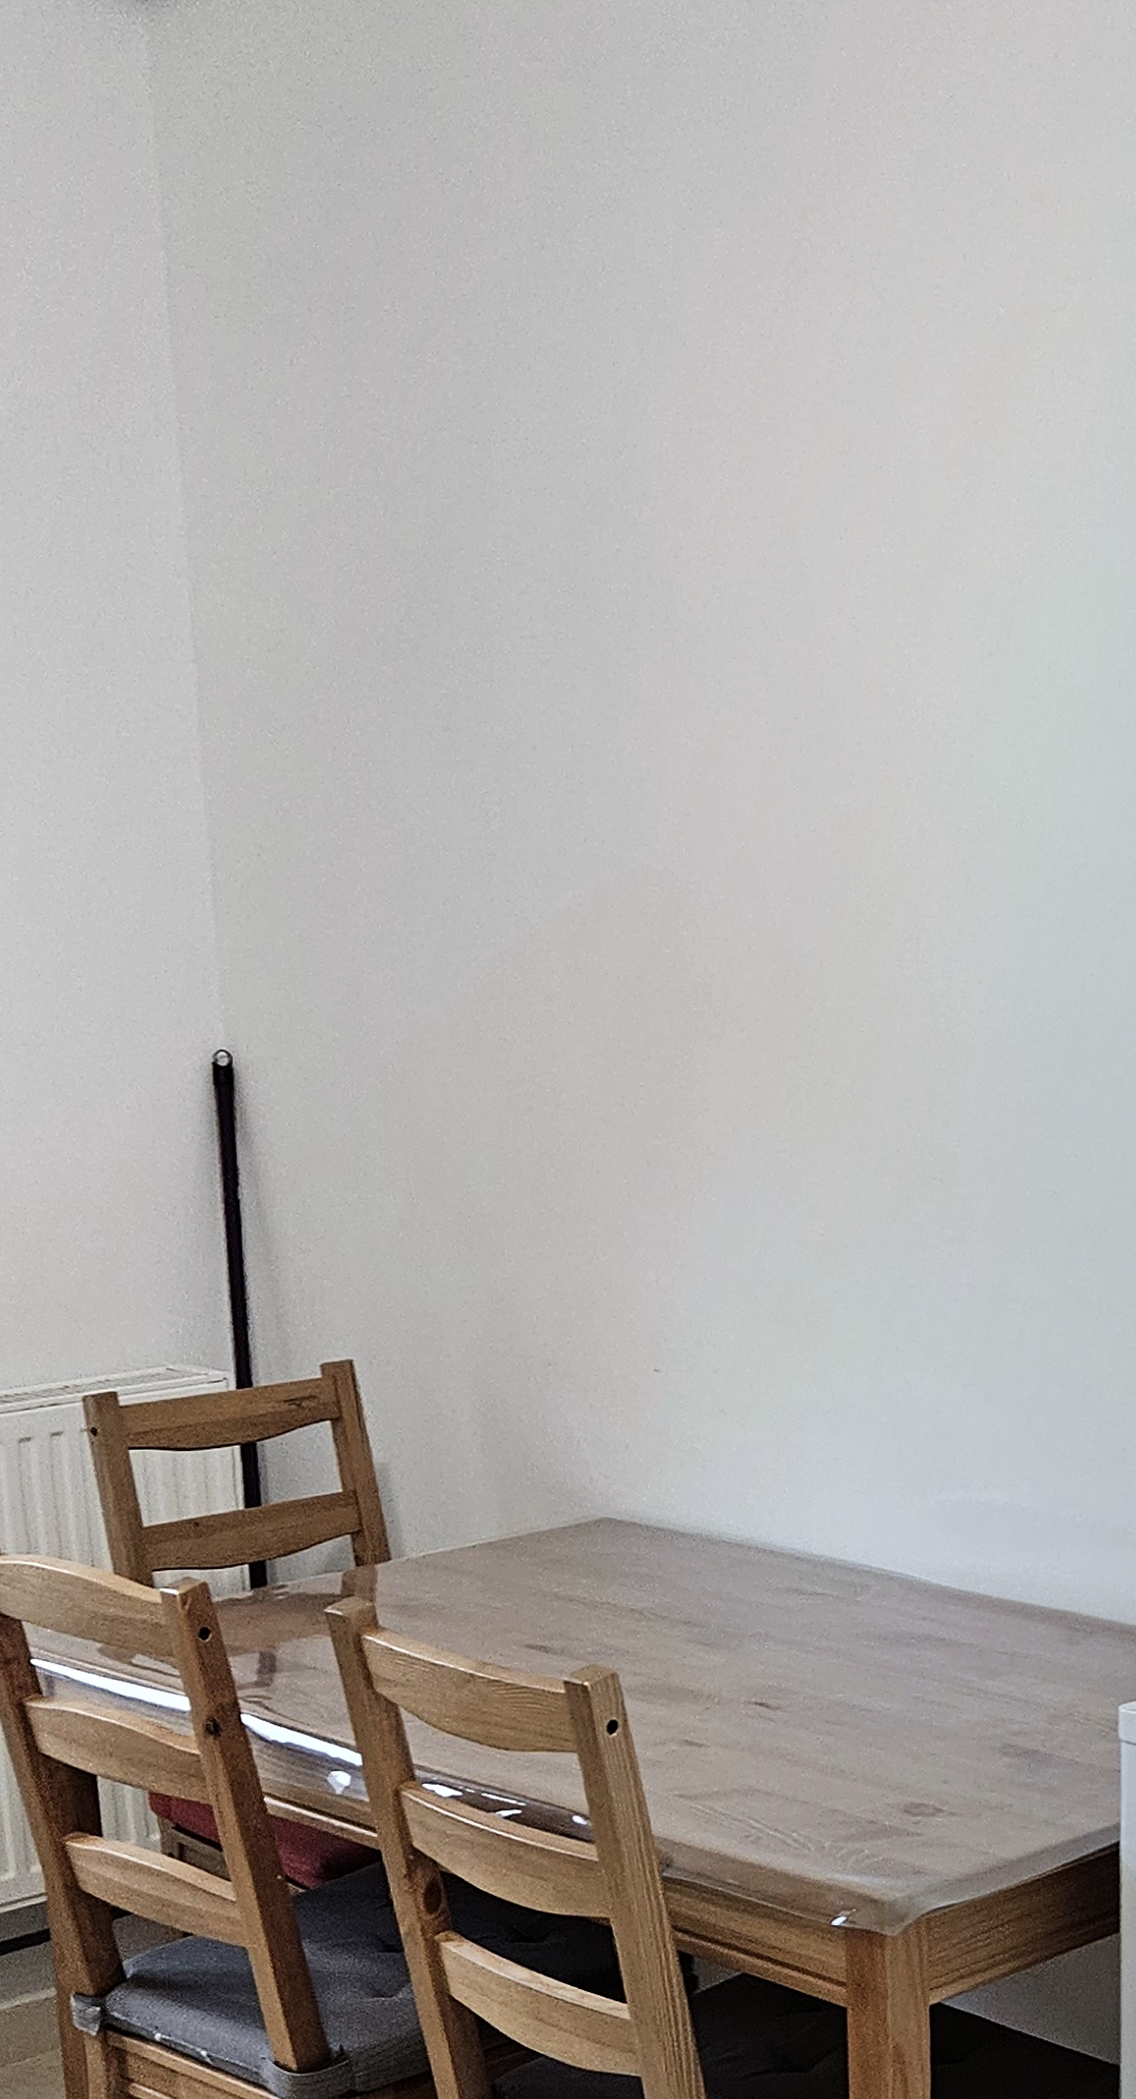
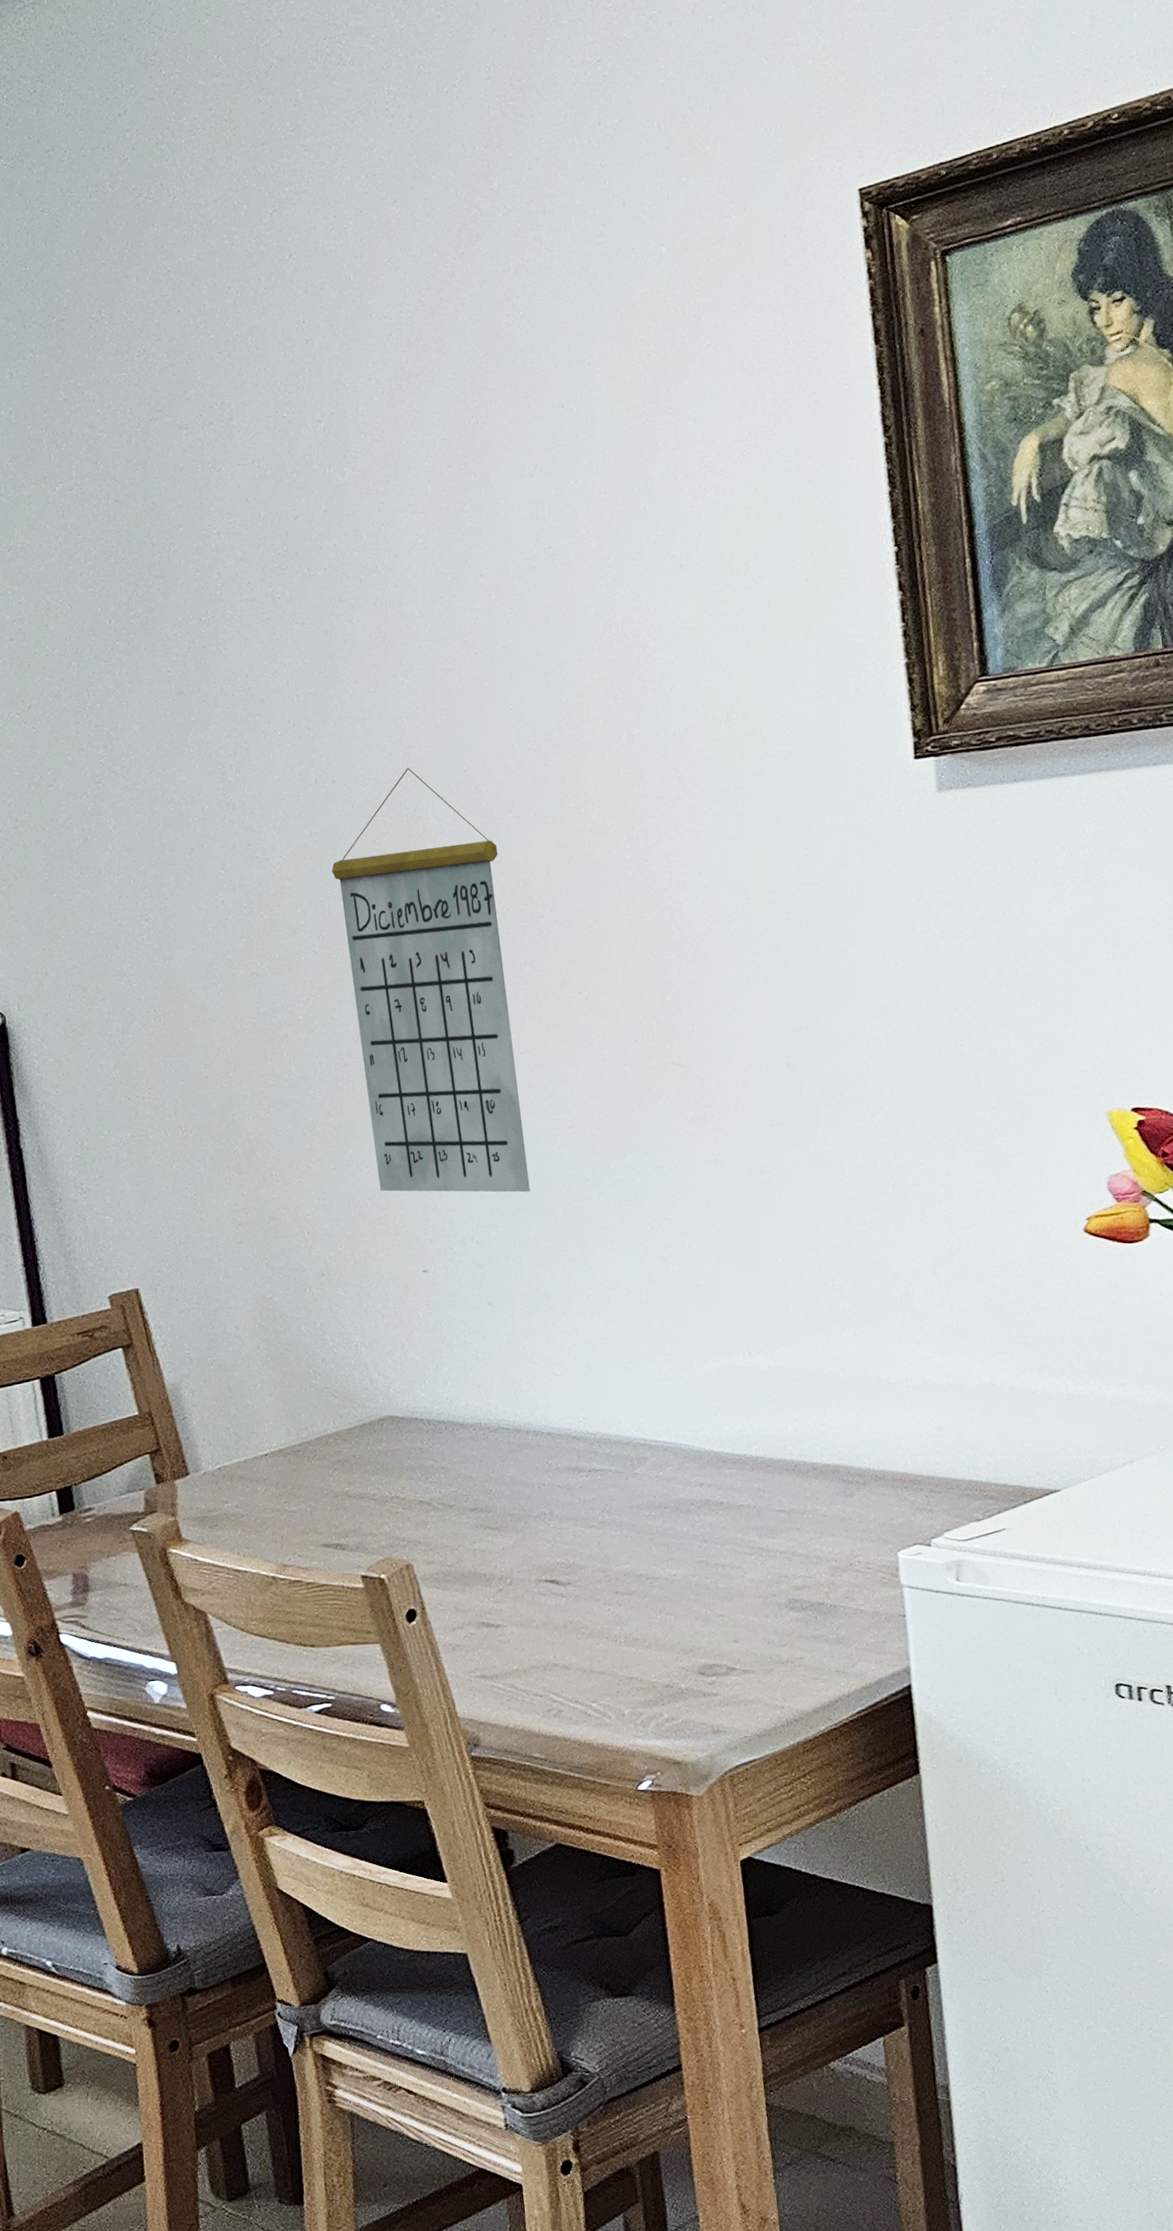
calendar: none [594,836,774,1298] -> present [332,767,530,1193]

